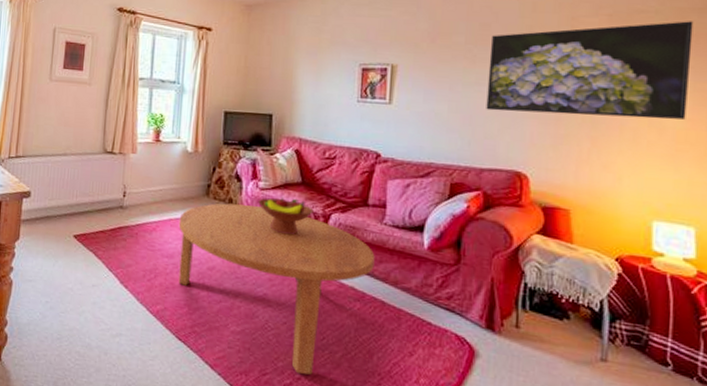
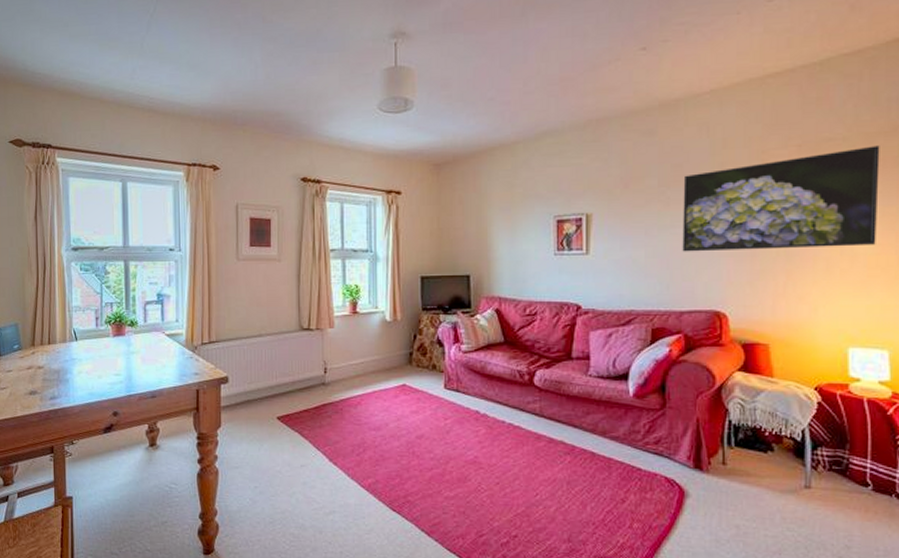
coffee table: present [178,203,375,375] -> none [383,370,582,532]
fruit bowl: present [258,197,314,235] -> none [462,358,518,396]

